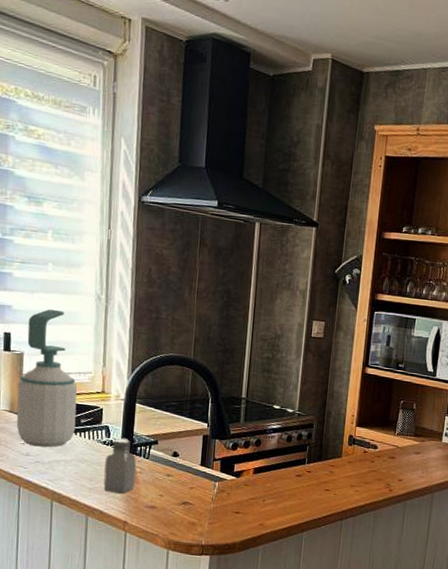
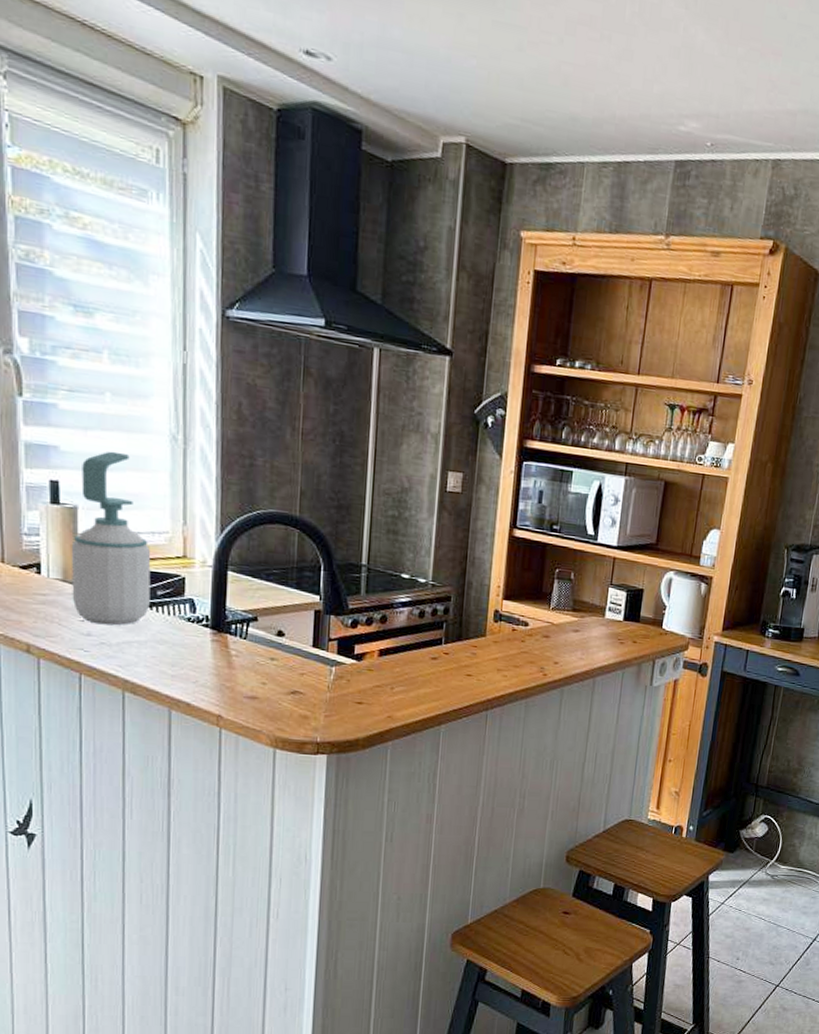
saltshaker: present [103,438,136,494] -> none [190,614,231,682]

